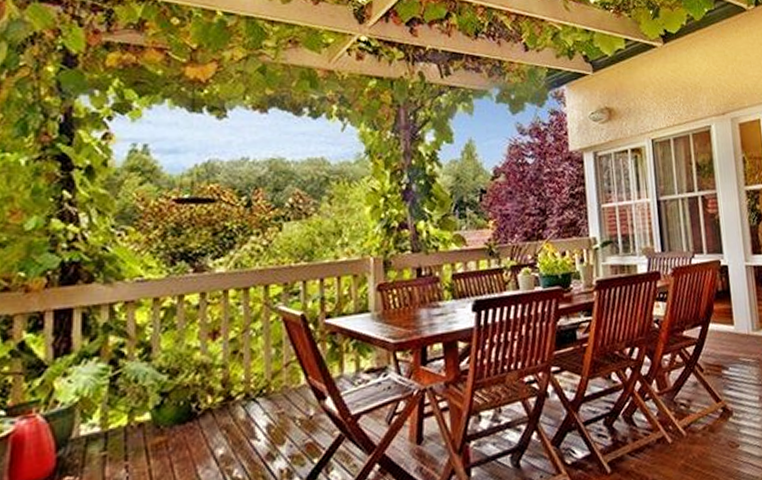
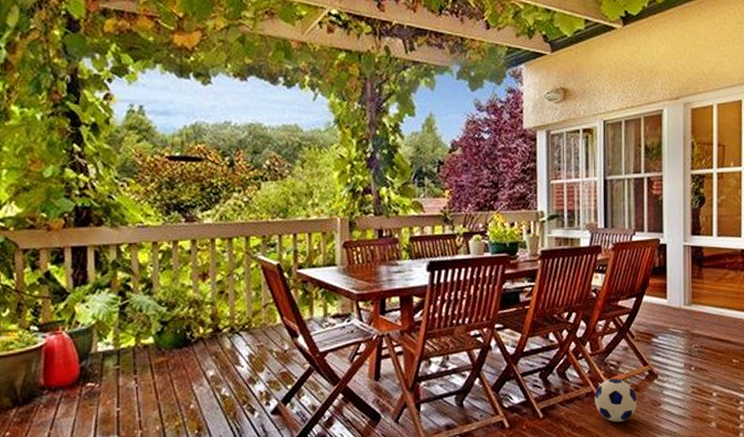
soccer ball: none [665,419,714,471] -> present [594,378,638,422]

